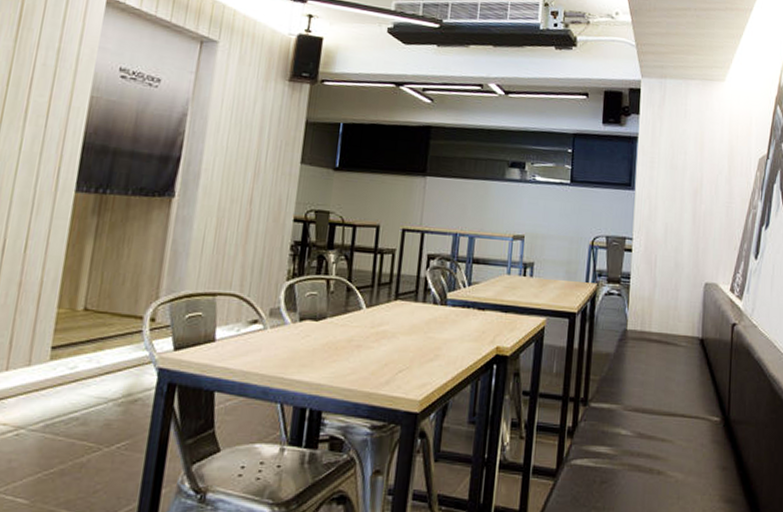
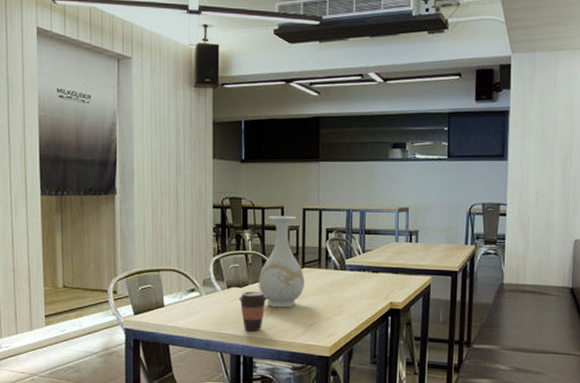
coffee cup: none [313,325,349,378] -> present [239,291,267,332]
vase: none [339,235,397,349] -> present [259,215,304,308]

